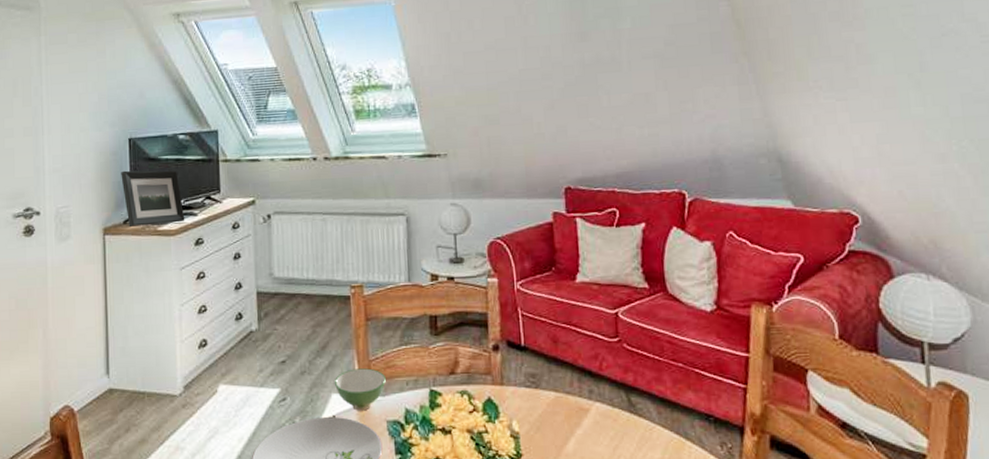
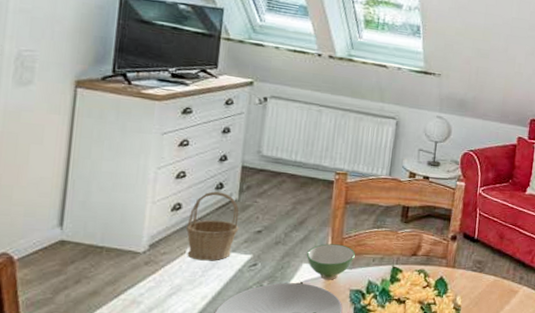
picture frame: present [121,170,185,227] -> none [105,27,175,90]
basket: none [214,322,263,399] -> present [185,191,239,261]

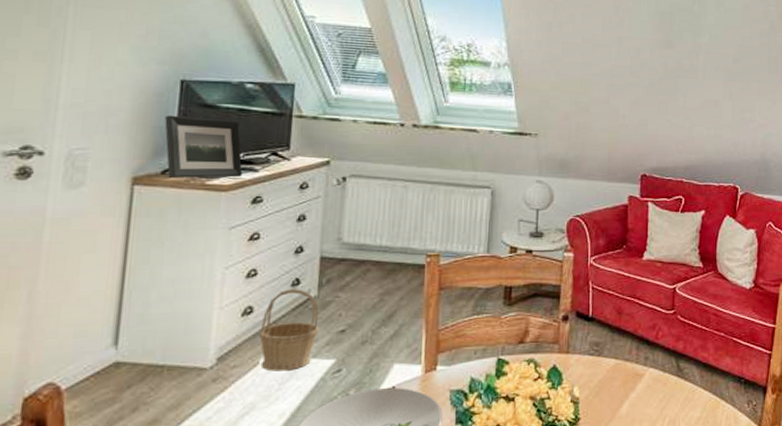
picture frame: none [105,27,175,90] -> present [164,115,243,178]
bowl: present [306,243,356,280] -> none [397,337,455,381]

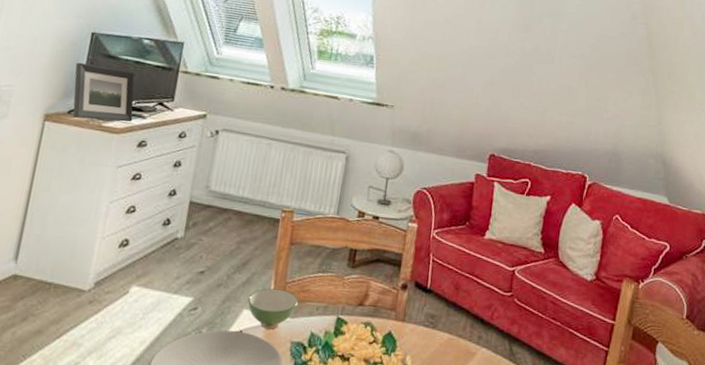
basket: present [258,289,320,372] -> none [130,227,184,303]
bowl: none [397,337,455,381] -> present [247,288,299,330]

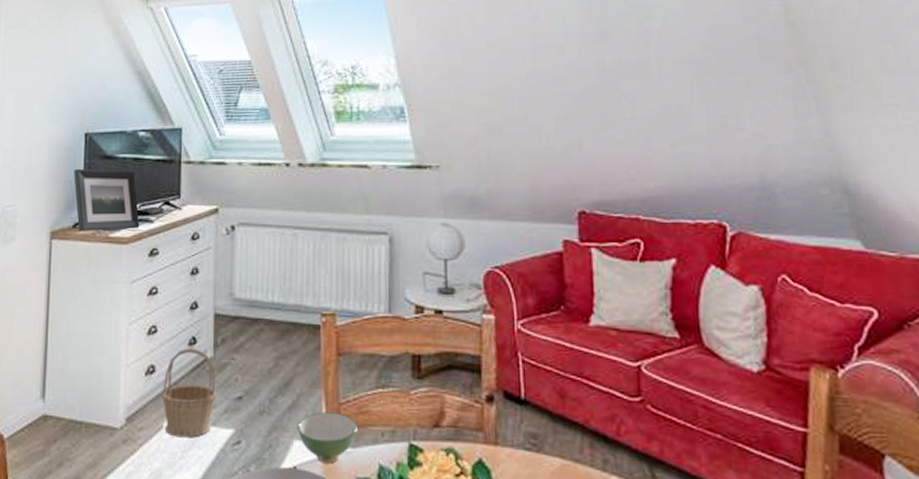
basket: none [130,227,184,303] -> present [161,348,217,438]

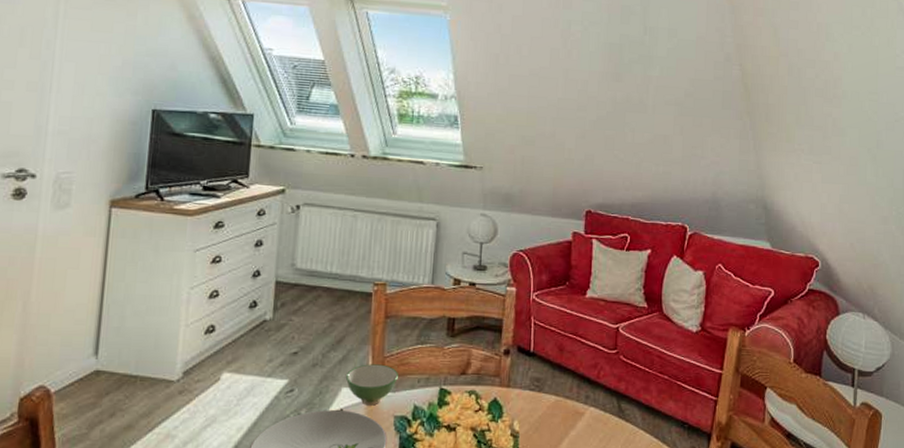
picture frame: present [74,168,140,231] -> none [138,142,207,203]
basket: present [161,348,217,438] -> none [219,310,274,388]

